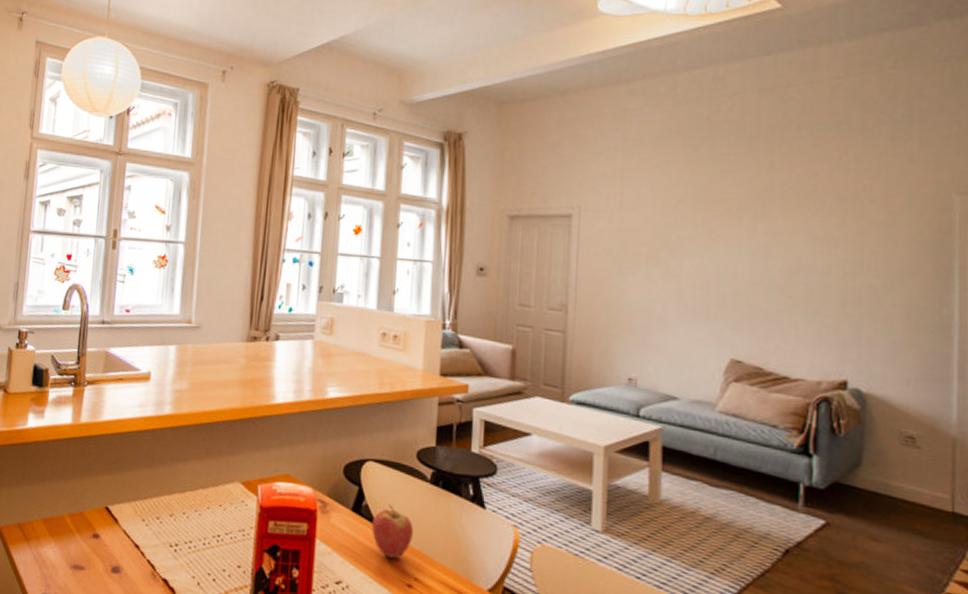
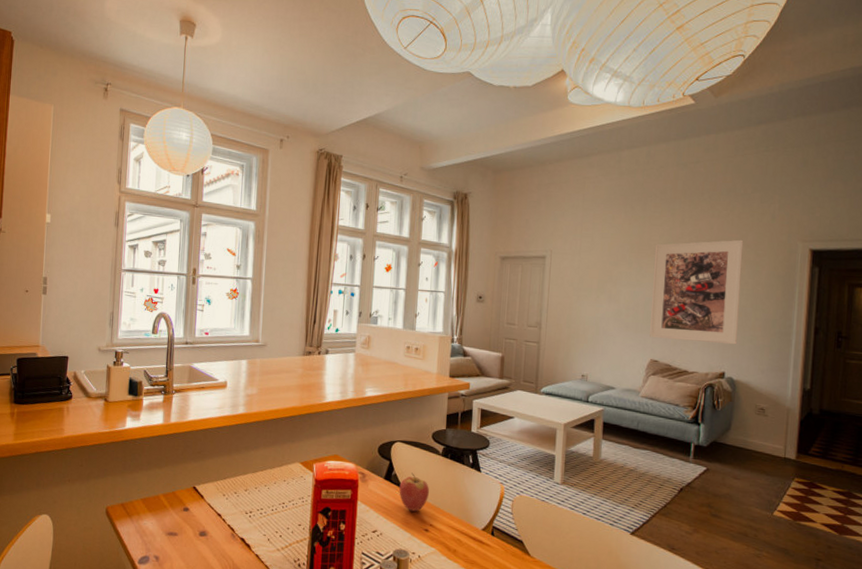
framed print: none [728,191,867,342] -> present [650,239,744,345]

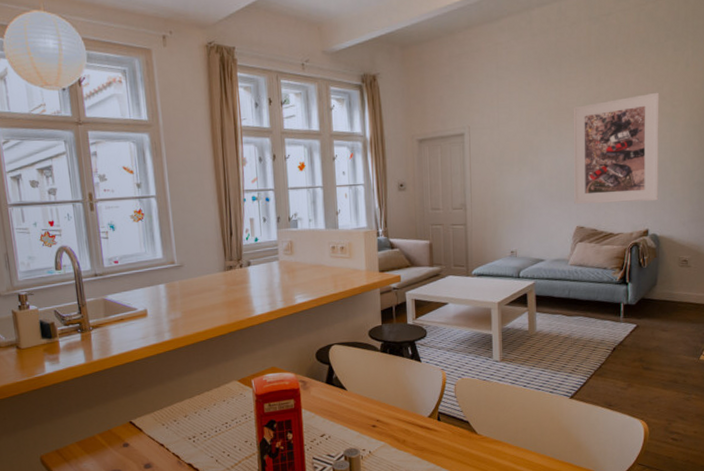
fruit: present [399,472,430,512] -> none [342,373,373,410]

